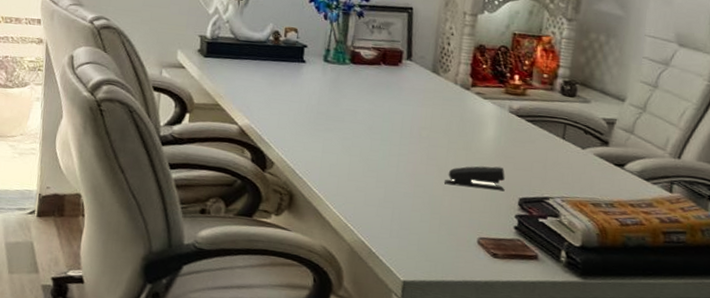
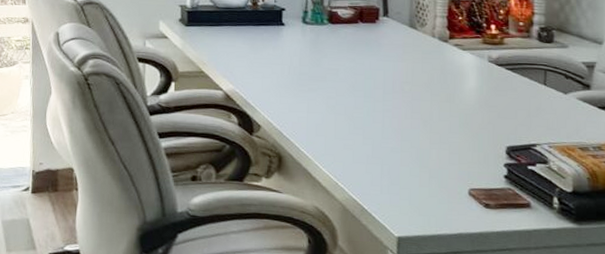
stapler: present [443,166,505,191] -> none [430,116,491,141]

